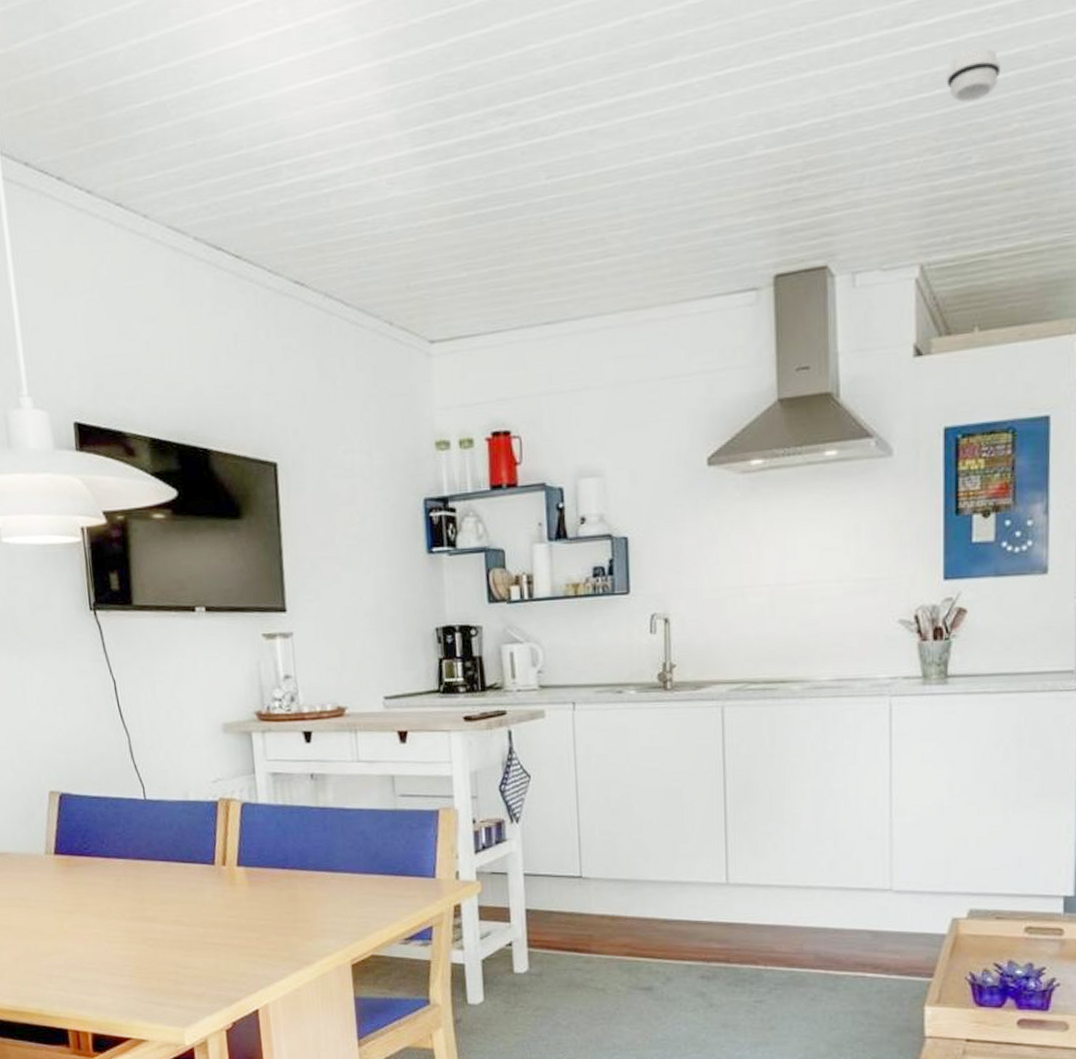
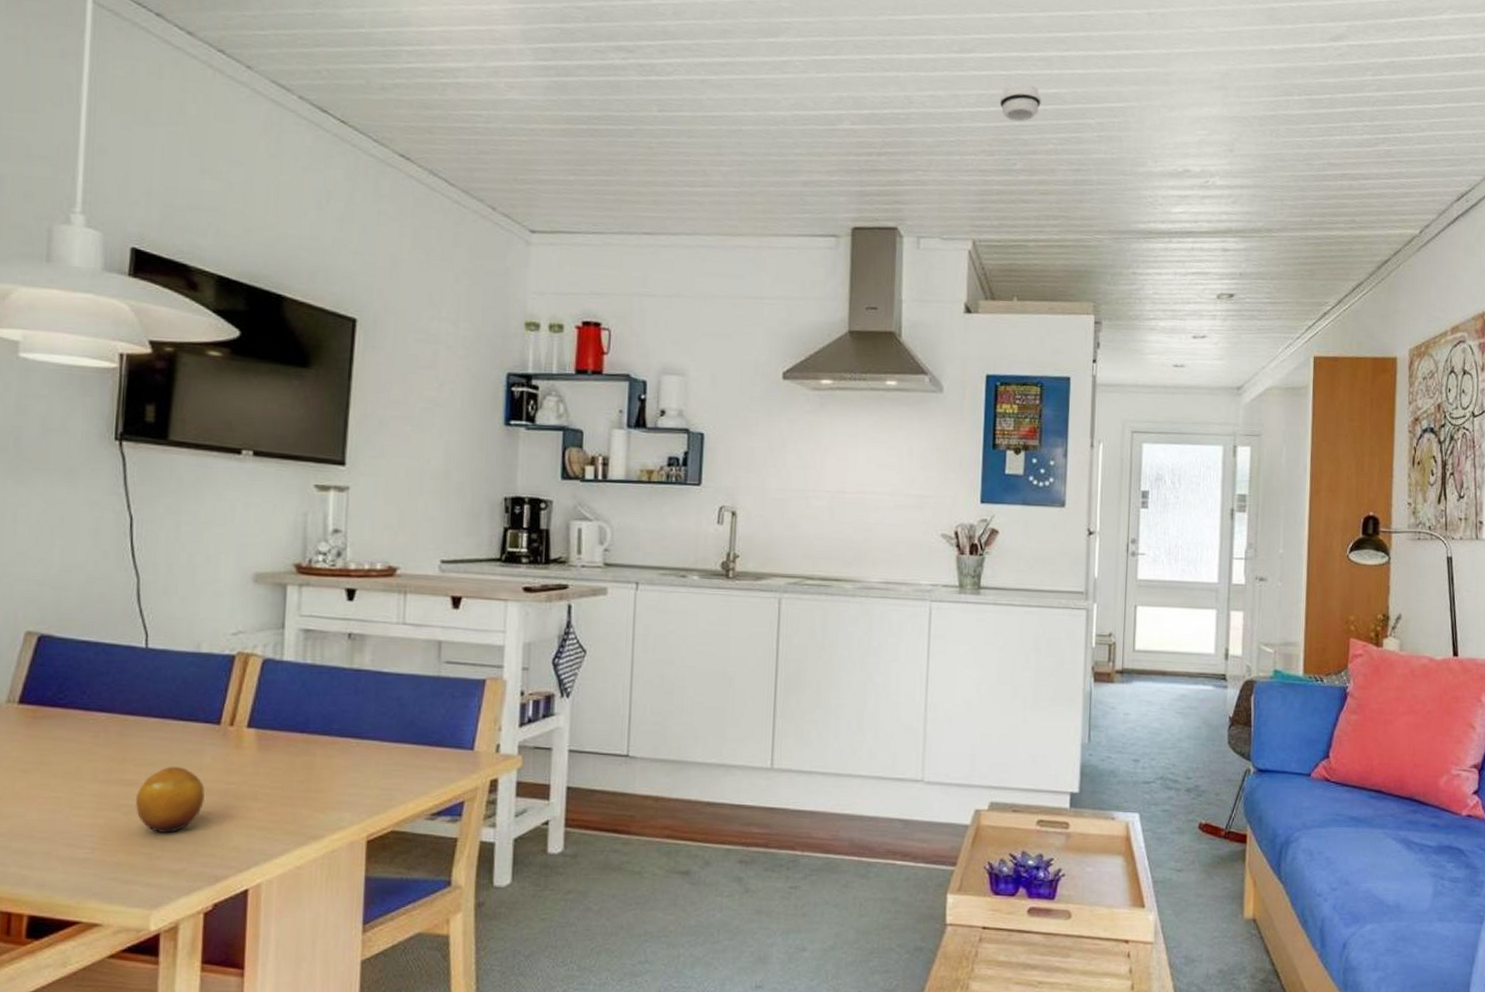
fruit: none [157,904,212,962] -> present [135,767,205,833]

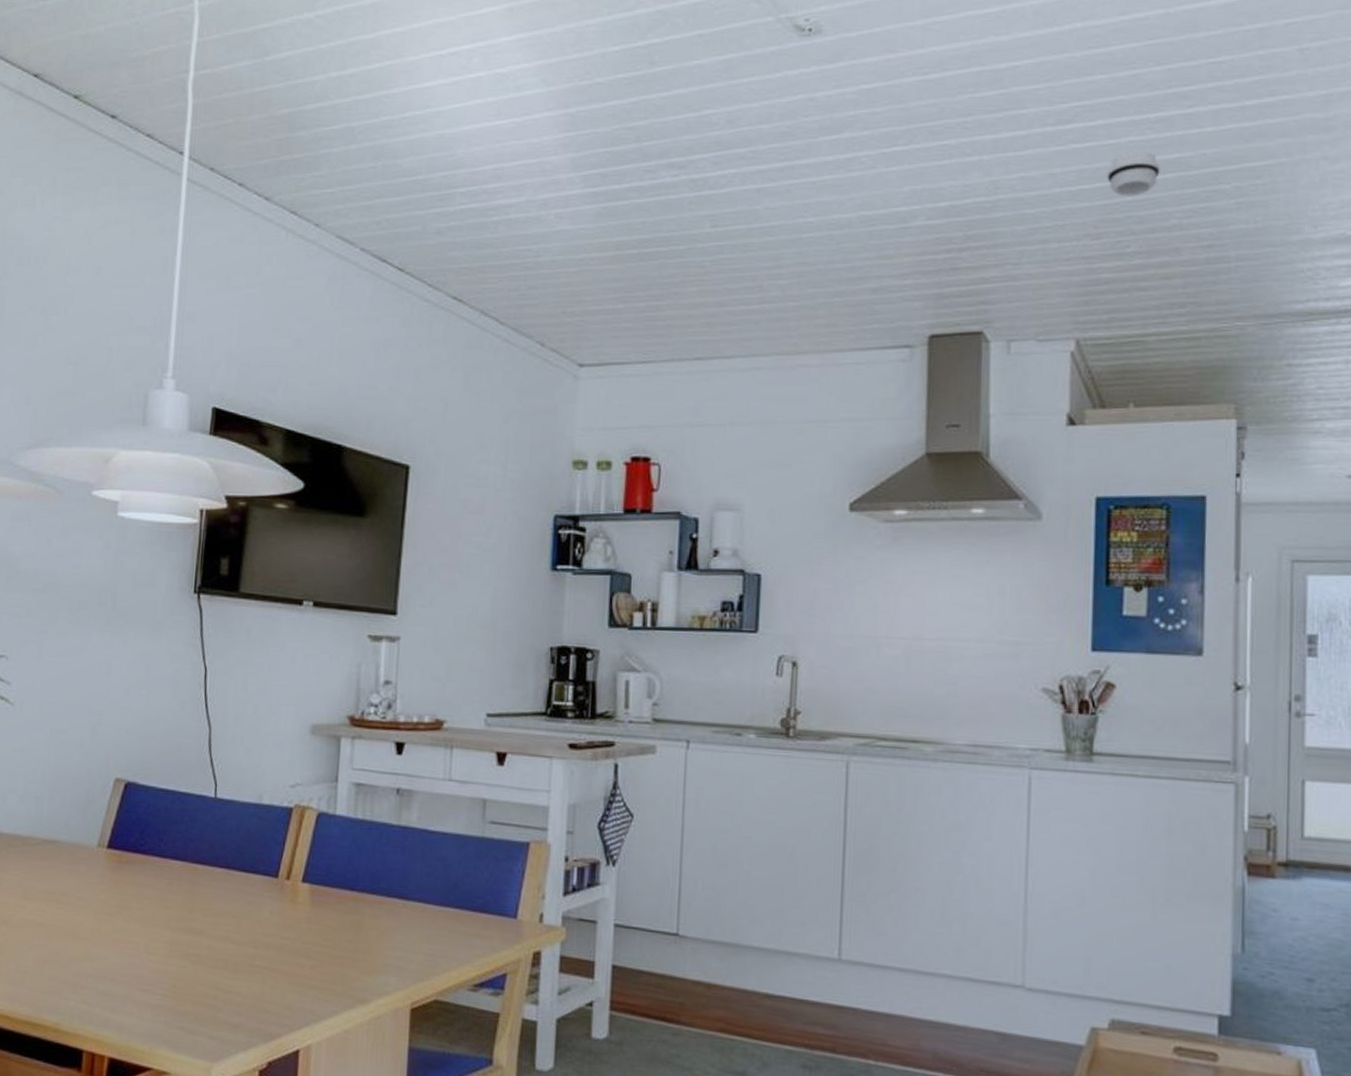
fruit: present [135,767,205,833] -> none [202,918,263,985]

